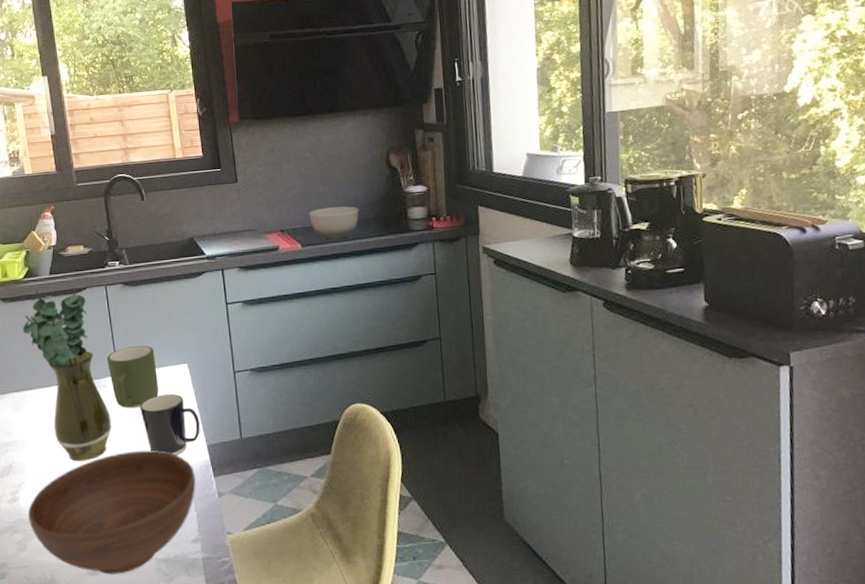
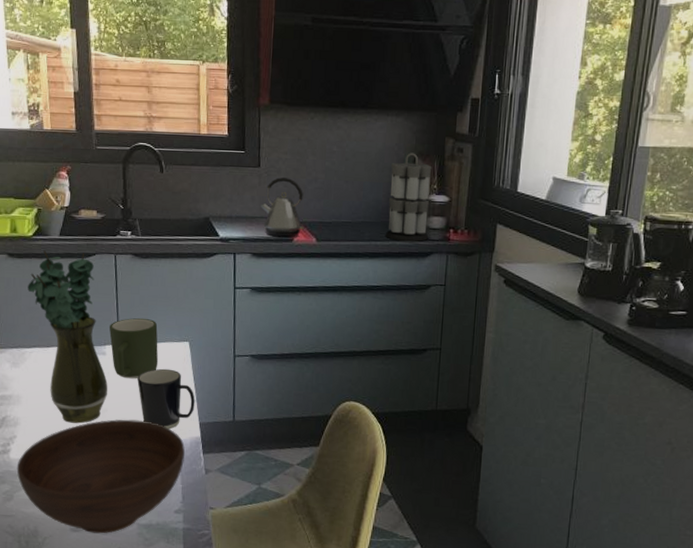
kettle: none [242,189,289,249] -> present [261,177,305,239]
bowl: present [309,206,359,239] -> none [327,205,379,238]
spice rack: none [365,148,411,236] -> present [385,153,432,242]

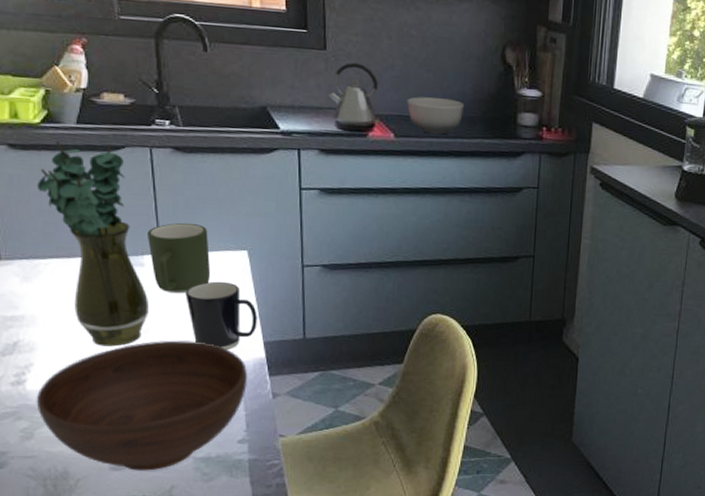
bowl: none [327,205,379,238] -> present [407,96,465,135]
spice rack: present [385,153,432,242] -> none [472,40,523,140]

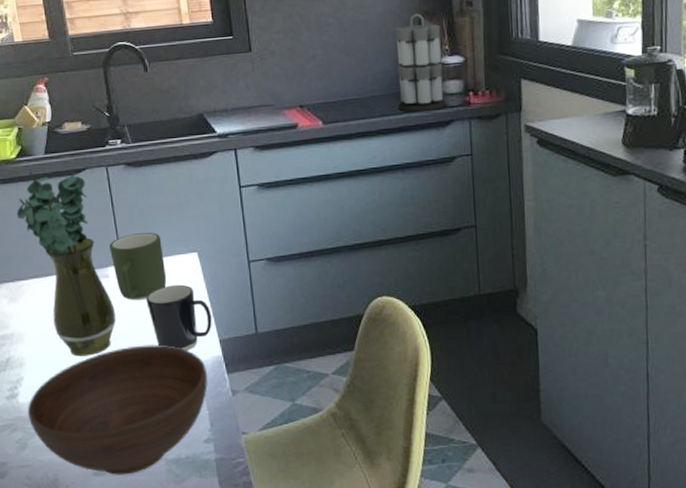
kettle: present [328,63,381,134] -> none [257,59,309,127]
bowl: present [407,96,465,135] -> none [331,79,388,116]
spice rack: none [472,40,523,140] -> present [395,13,446,112]

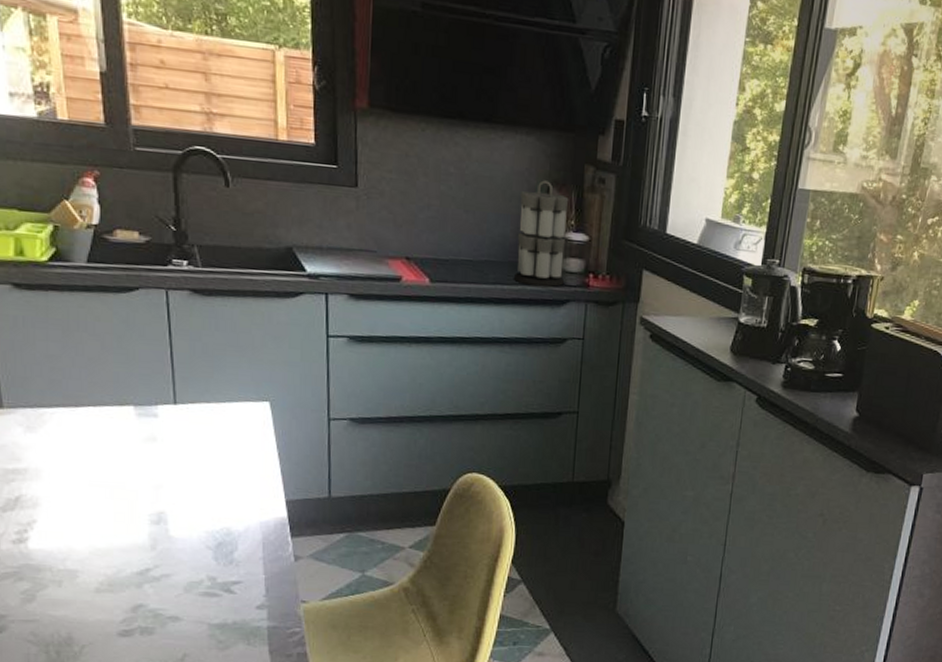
vase: present [17,169,116,356] -> none [44,281,162,503]
bowl: present [27,344,208,475] -> none [39,497,267,638]
mug: present [110,232,166,301] -> none [162,371,229,447]
mug: present [146,284,212,351] -> none [202,434,279,509]

